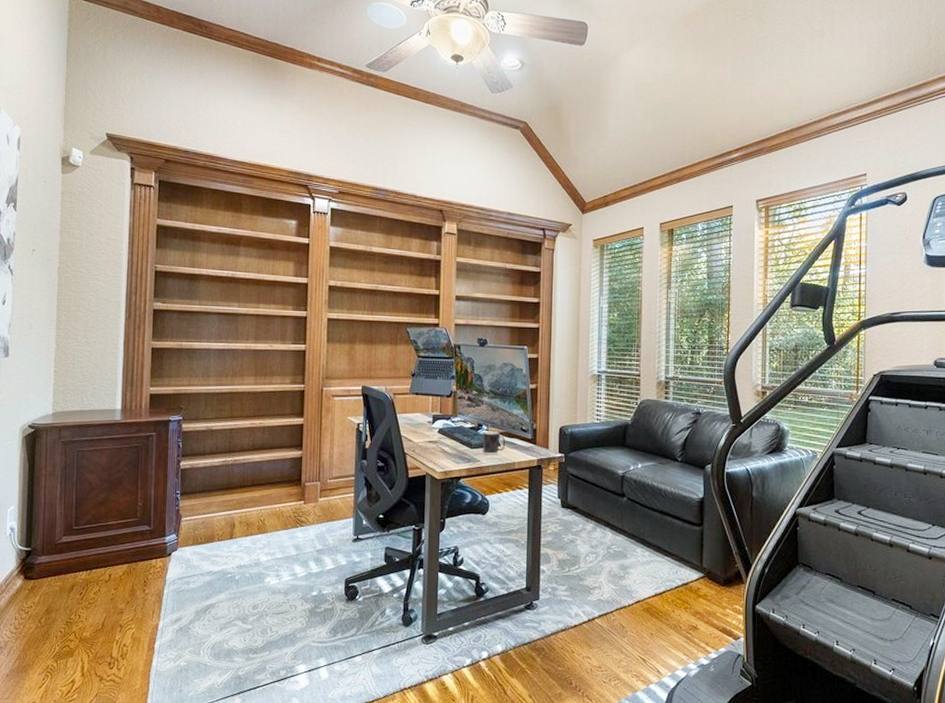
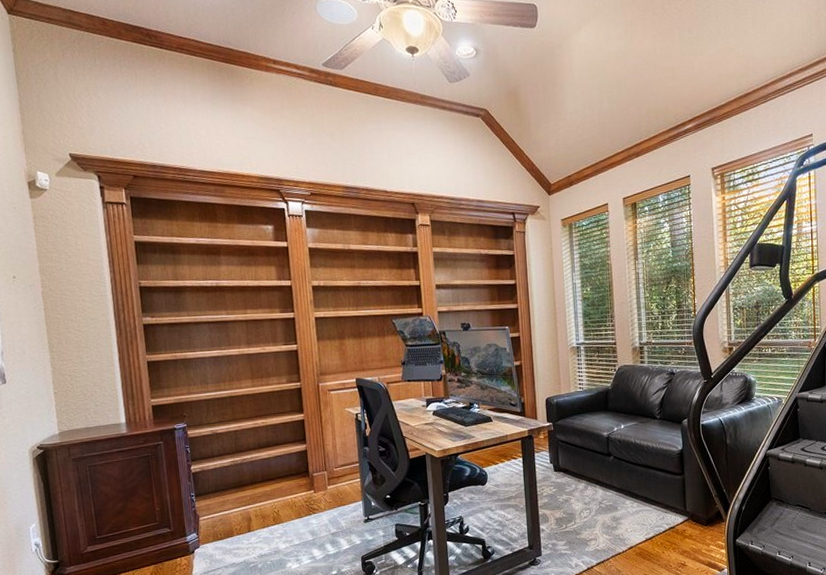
mug: present [482,431,506,455] -> none [474,408,497,431]

